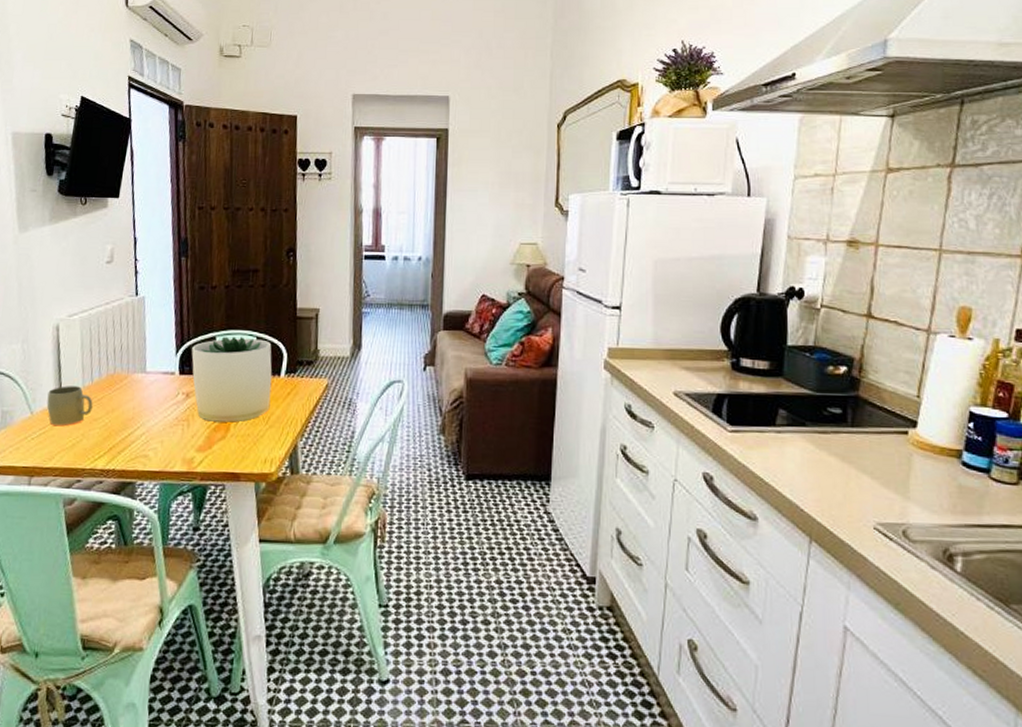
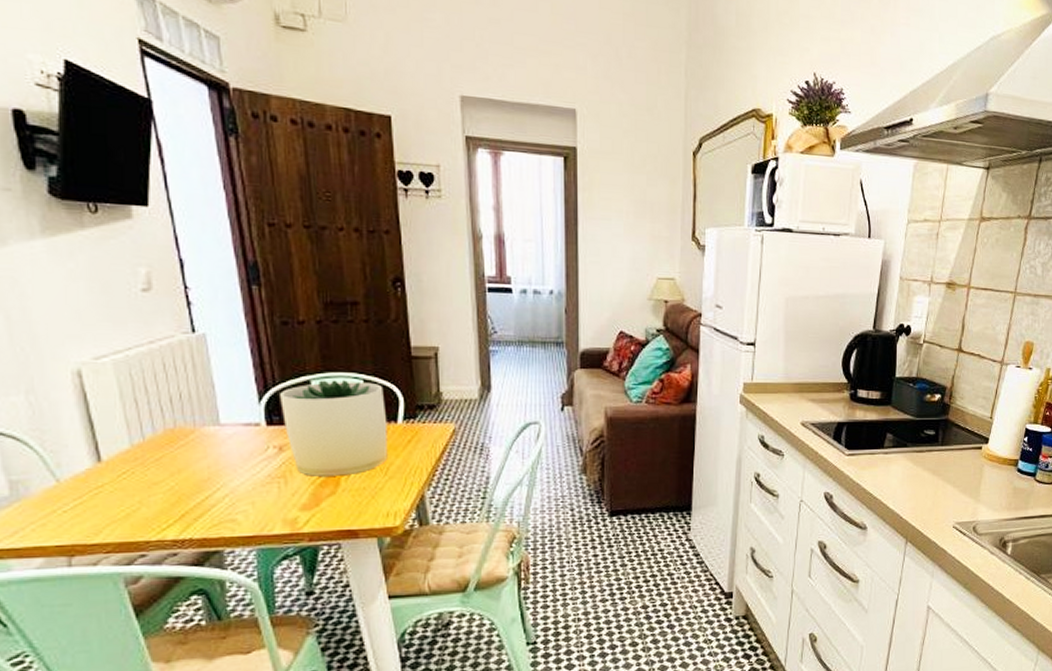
mug: present [46,386,93,427] -> none [79,445,149,495]

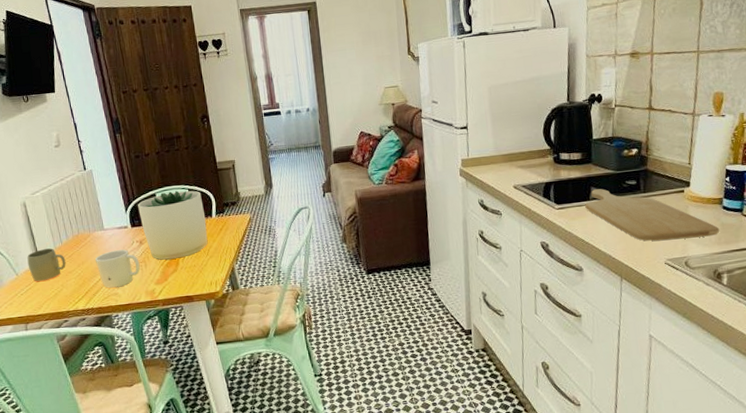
mug: none [79,445,149,495] -> present [27,248,66,282]
mug: none [202,457,277,511] -> present [95,249,140,289]
chopping board: none [878,436,1011,502] -> present [585,189,720,241]

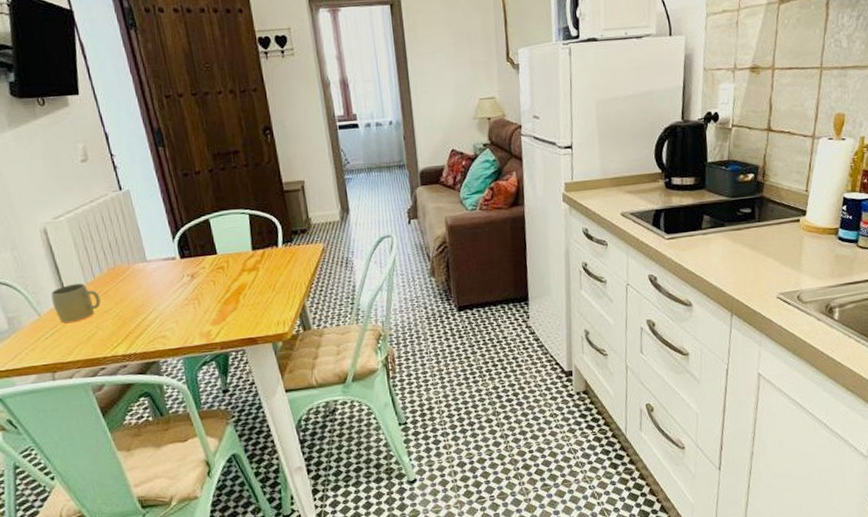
mug: present [95,249,140,289] -> none [137,284,193,330]
planter: present [138,190,208,260] -> none [188,215,274,297]
chopping board: present [585,189,720,241] -> none [697,217,834,274]

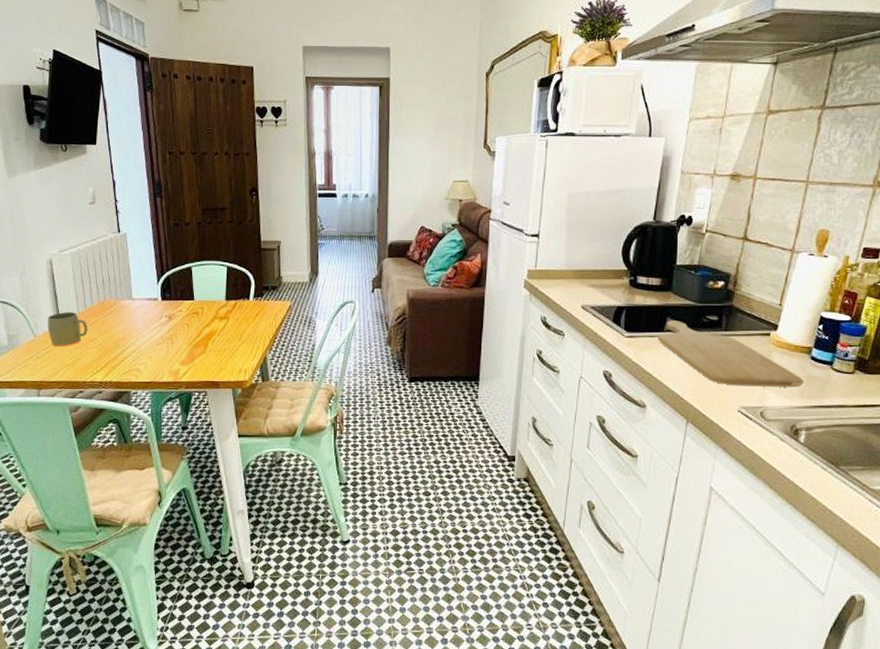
chopping board: none [697,217,834,274] -> present [658,321,804,387]

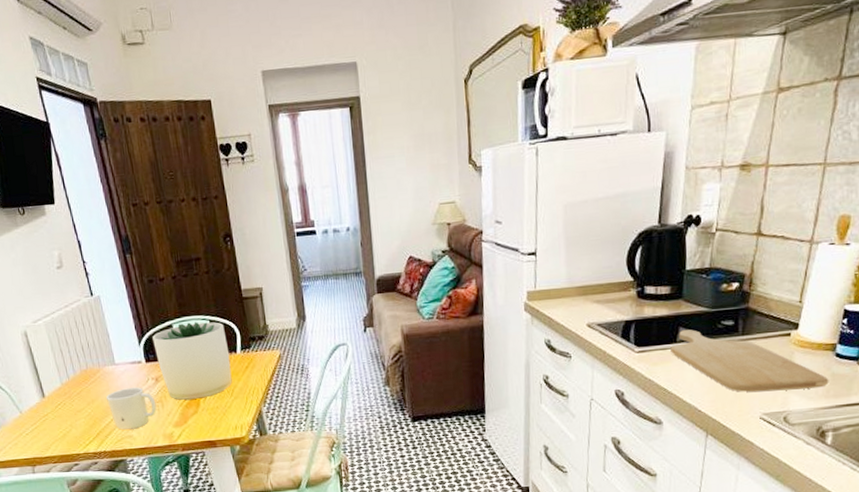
mug: present [47,312,88,347] -> none [31,384,74,421]
mug: none [119,323,166,363] -> present [107,387,157,430]
planter: none [171,267,242,340] -> present [152,322,232,400]

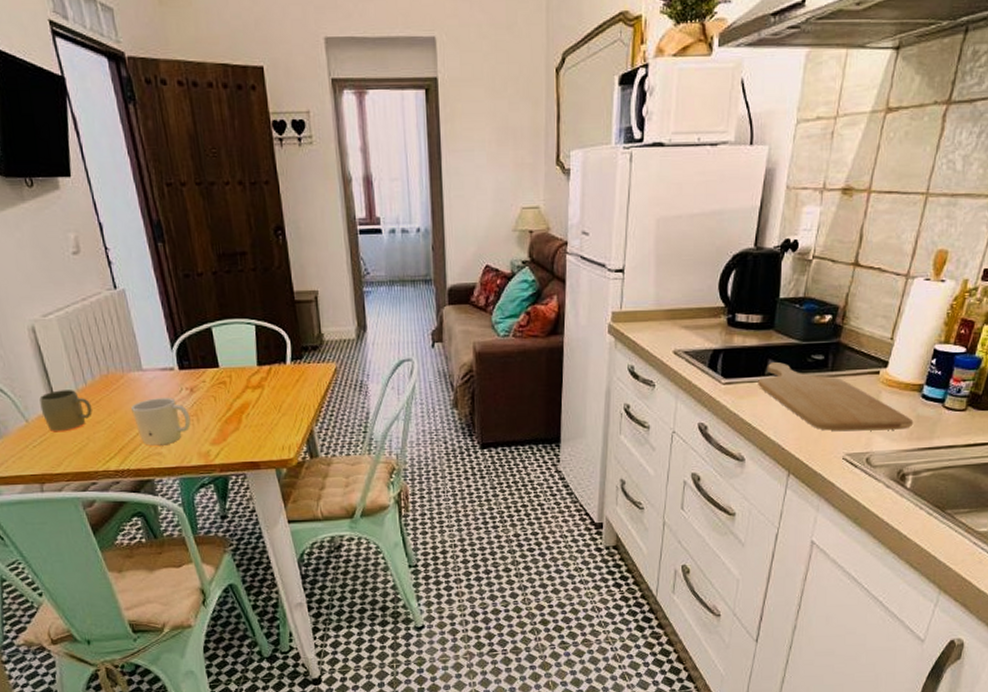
mug: none [31,384,74,421] -> present [39,390,93,432]
planter: present [152,322,232,400] -> none [188,326,280,414]

